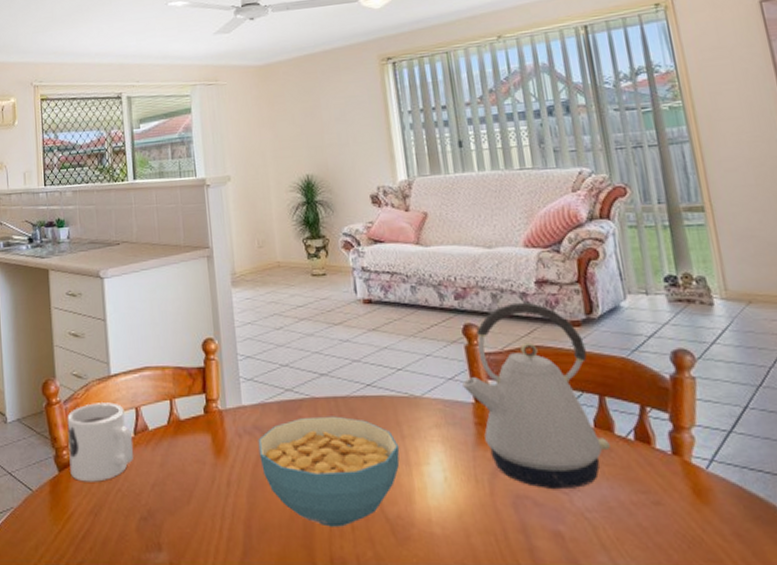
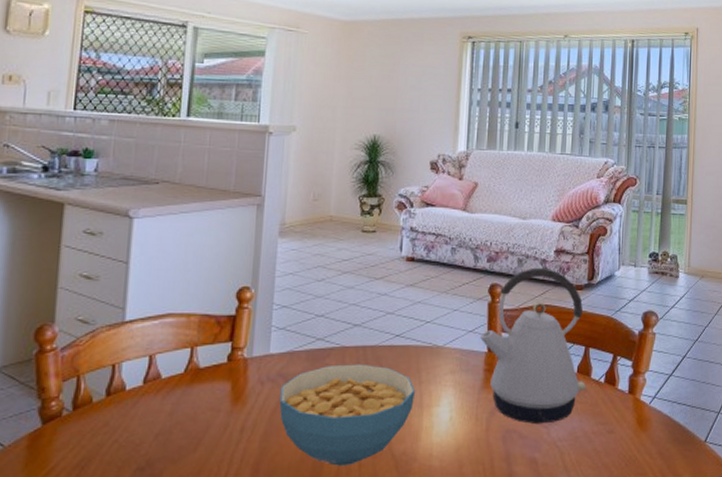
mug: present [67,402,134,482] -> none [57,350,141,435]

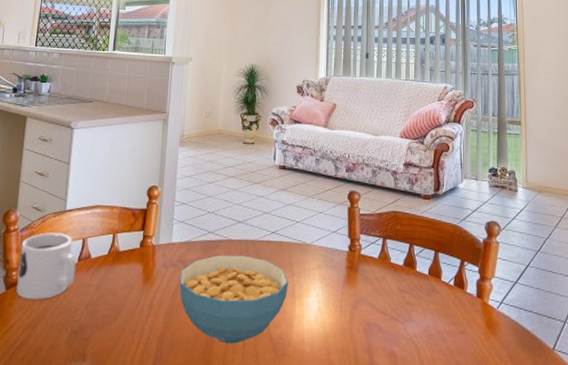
mug: none [57,350,141,435] -> present [16,232,77,300]
kettle: present [480,267,586,425] -> none [342,178,437,320]

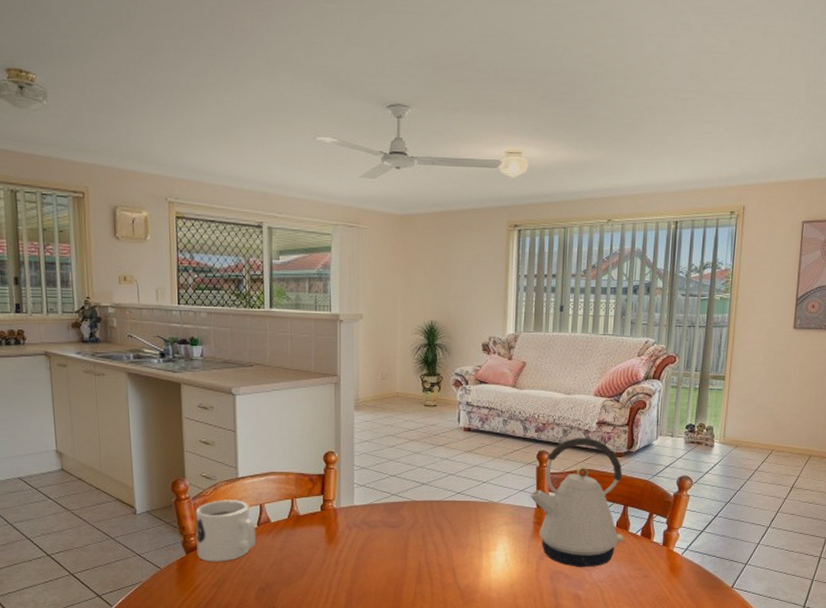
cereal bowl: present [179,255,289,344] -> none [364,515,476,593]
kettle: none [342,178,437,320] -> present [530,437,624,568]

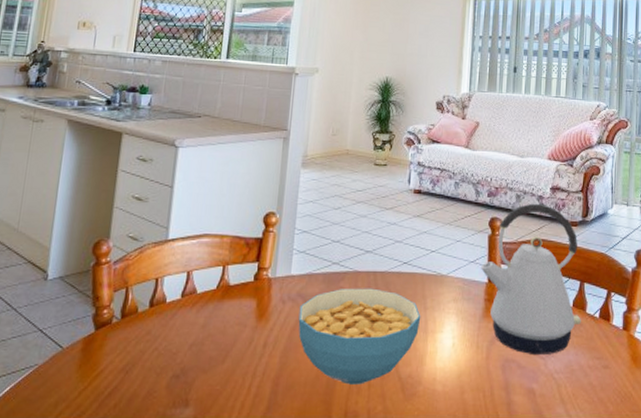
mug: present [195,500,257,562] -> none [107,265,180,341]
cereal bowl: none [364,515,476,593] -> present [298,288,421,385]

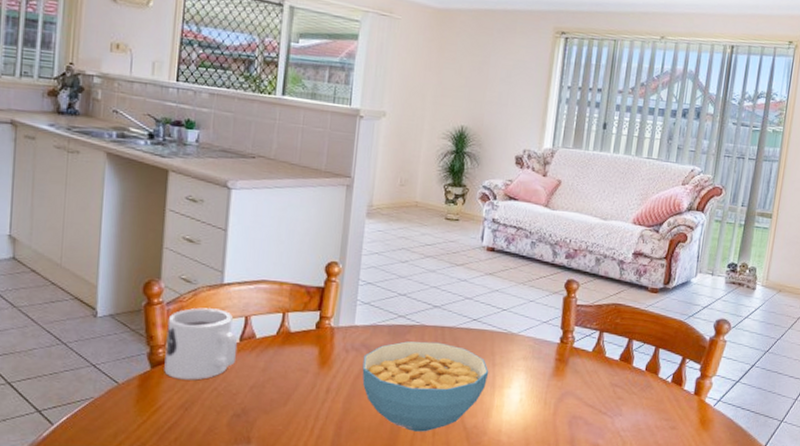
mug: none [107,265,180,341] -> present [164,307,238,380]
kettle: present [481,203,581,356] -> none [554,267,657,414]

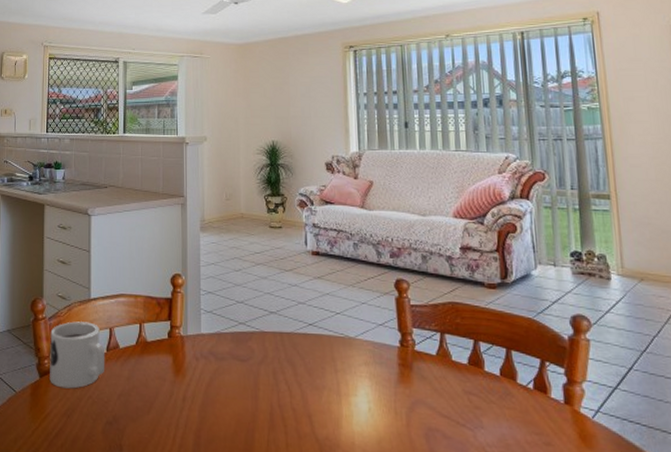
cereal bowl: present [362,341,489,432] -> none [212,348,333,443]

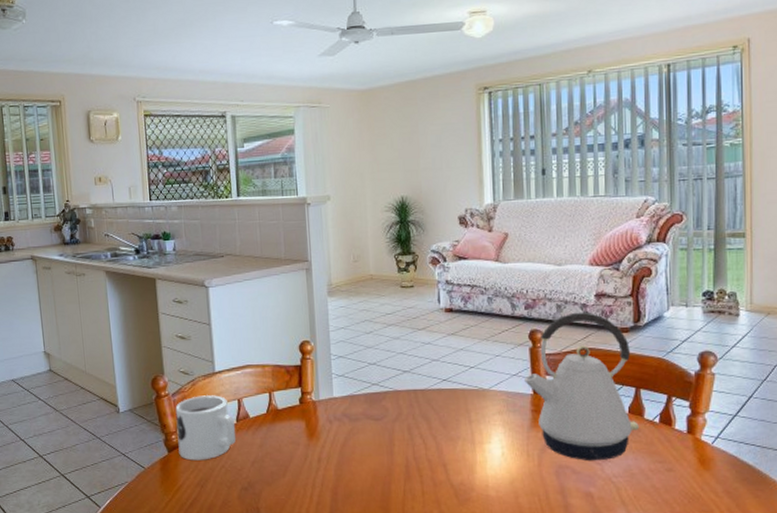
kettle: none [391,264,512,426] -> present [524,312,639,461]

